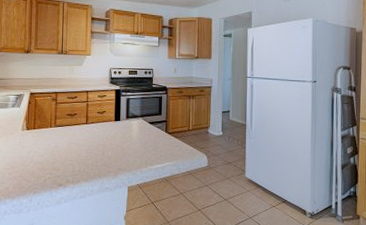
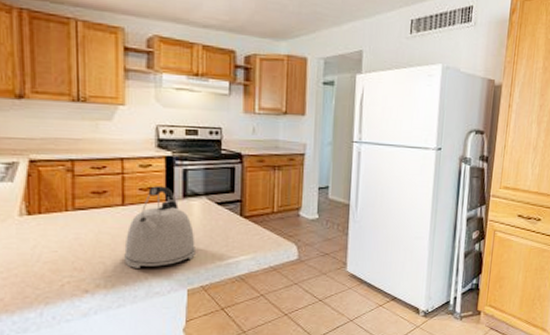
kettle: none [86,110,134,169] -> present [124,186,195,268]

